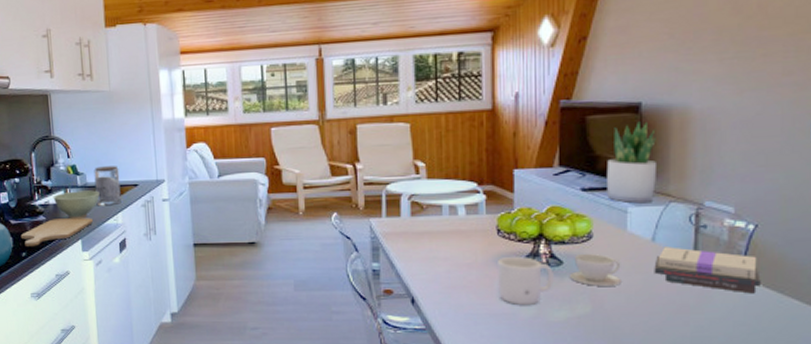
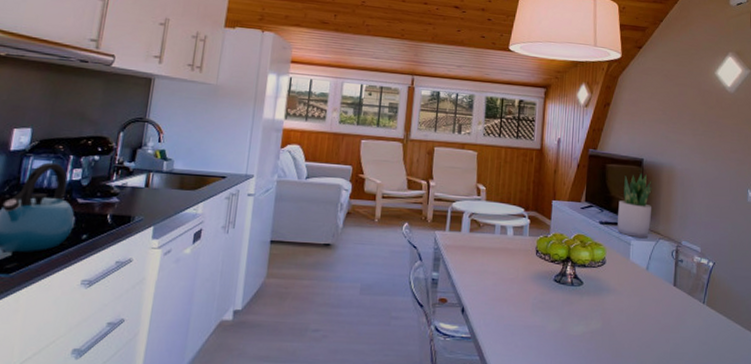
chopping board: present [20,218,94,249] -> none [85,202,172,231]
bowl: present [53,190,100,220] -> none [132,175,185,205]
jar: present [94,166,122,206] -> none [178,154,210,195]
mug: present [497,257,554,305] -> none [532,275,576,319]
teacup: present [570,253,621,286] -> none [588,276,624,306]
books: present [654,247,761,294] -> none [647,275,717,318]

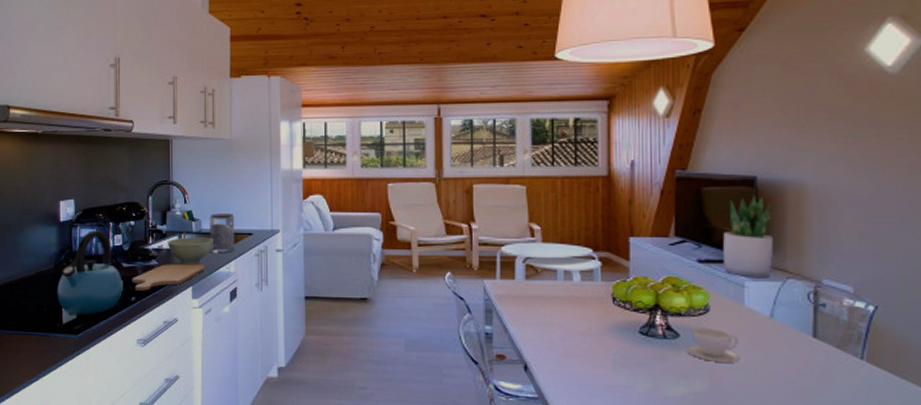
chopping board: none [85,202,172,231] -> present [131,264,206,293]
bowl: none [132,175,185,205] -> present [167,237,214,266]
jar: none [178,154,210,195] -> present [209,213,235,254]
teacup: none [588,276,624,306] -> present [687,326,739,363]

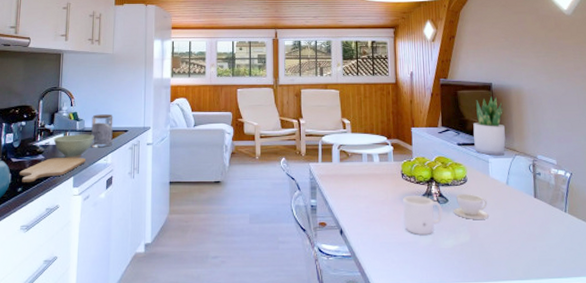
mug: none [612,327,670,378] -> present [403,196,443,235]

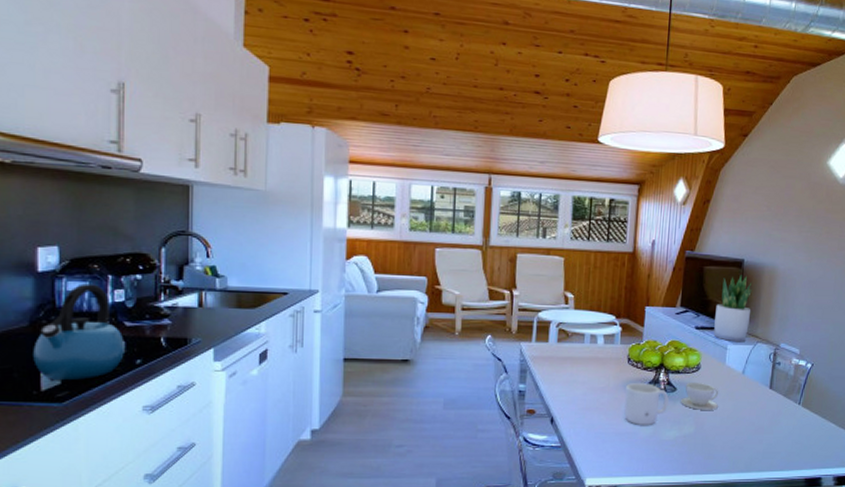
chopping board: present [19,158,87,184] -> none [136,323,231,355]
bowl: present [53,134,94,159] -> none [183,294,242,326]
jar: present [91,114,113,148] -> none [236,270,268,314]

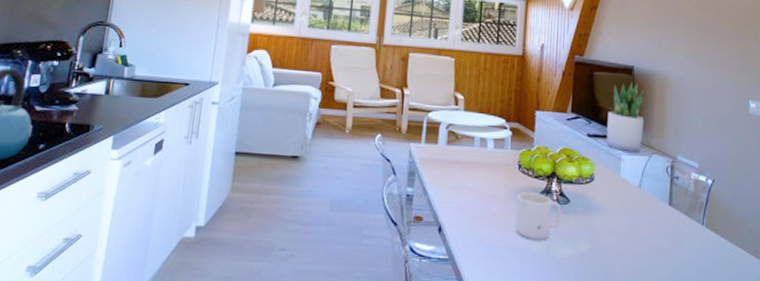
teacup: present [681,381,719,410] -> none [575,193,615,227]

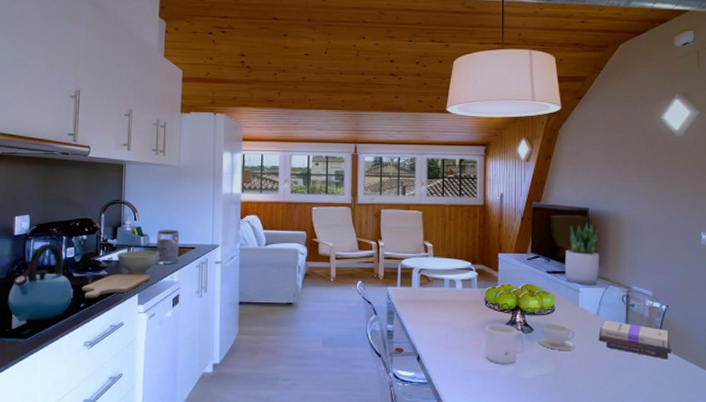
chopping board: none [42,110,133,141] -> present [81,274,152,300]
bowl: none [92,82,146,114] -> present [116,250,160,276]
jar: none [140,60,173,103] -> present [156,230,180,265]
teacup: none [575,193,615,227] -> present [539,323,575,350]
books: none [640,193,717,241] -> present [598,320,671,359]

